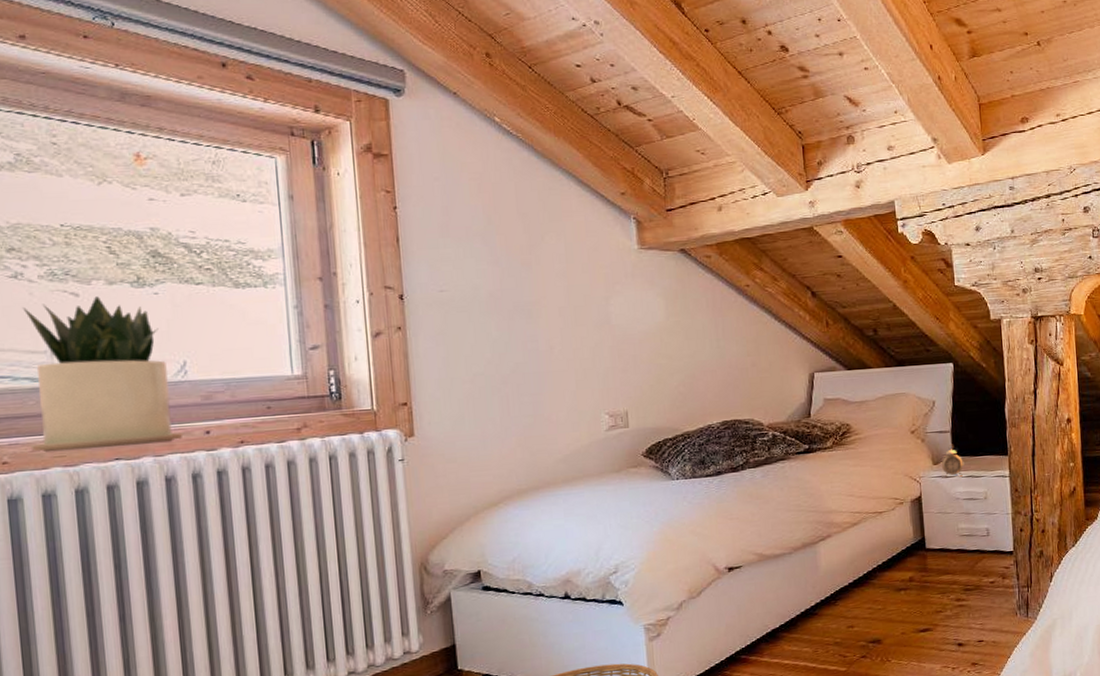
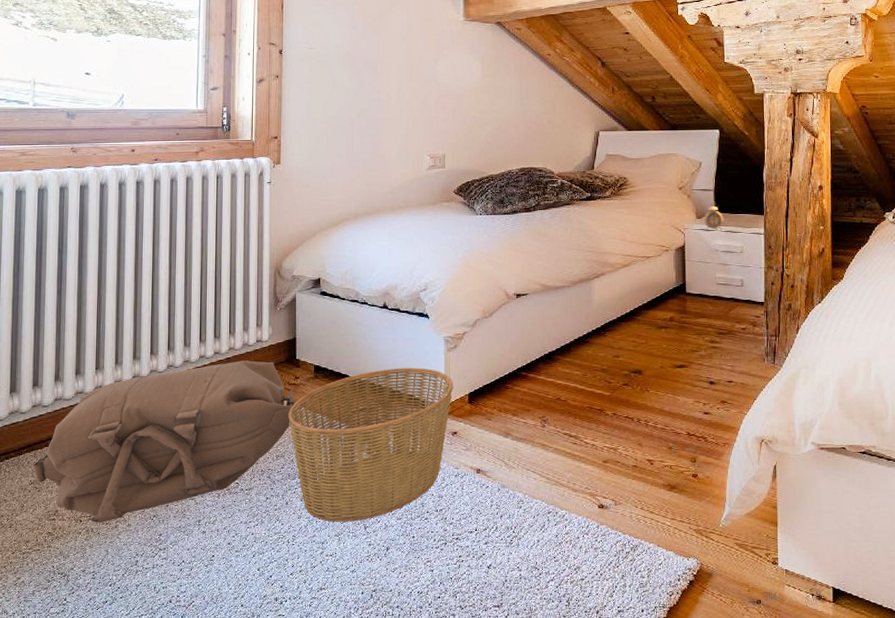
planter: present [22,296,185,453] -> none [10,42,117,158]

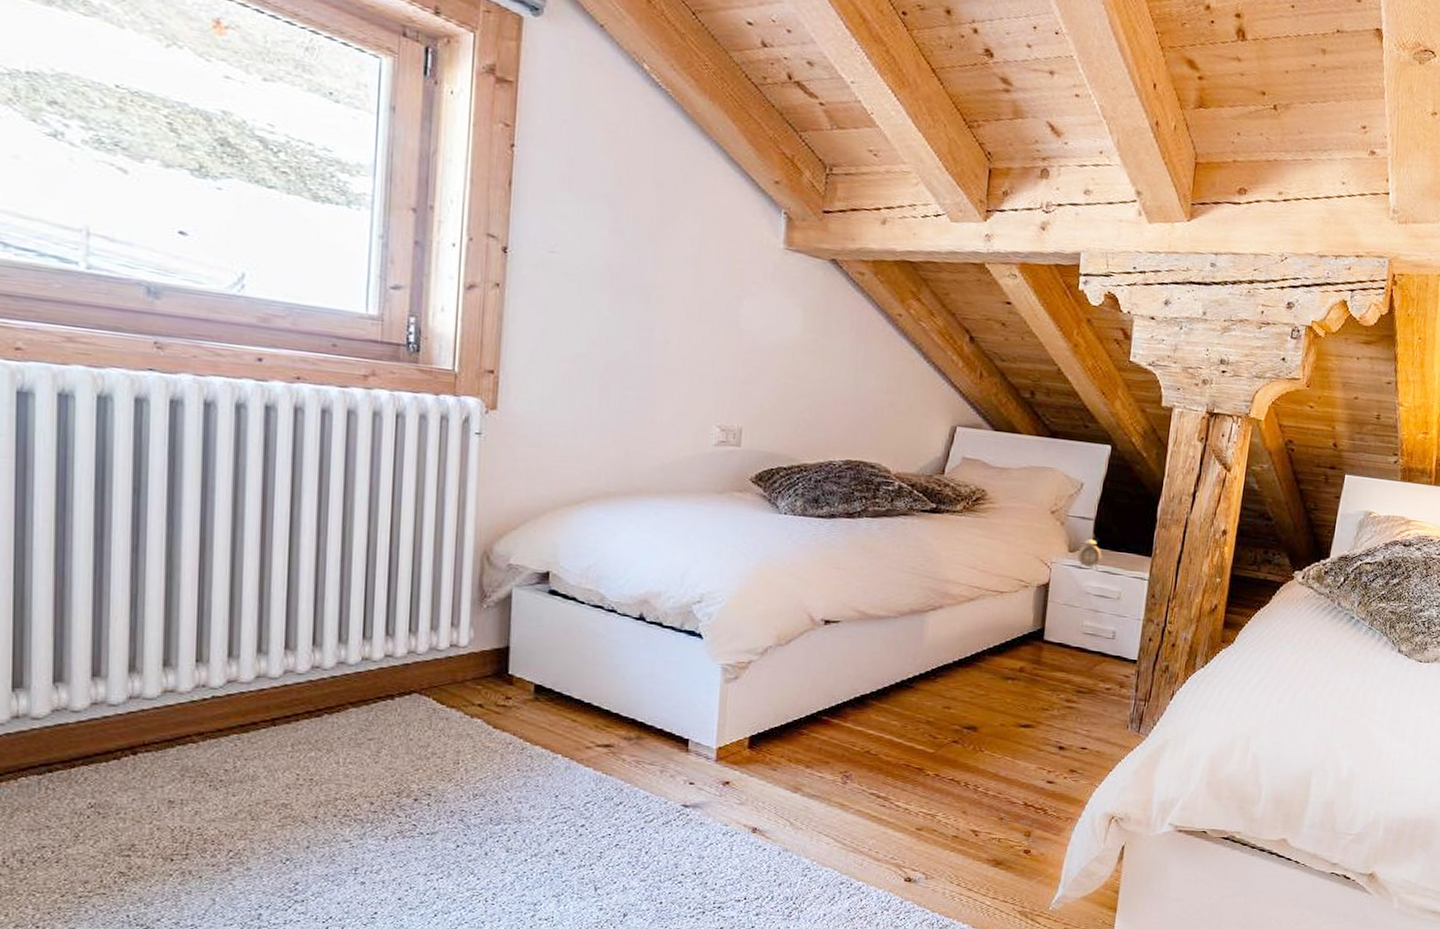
duffel bag: present [33,360,298,523] -> none [93,669,508,864]
basket: present [288,368,454,522] -> none [493,697,730,881]

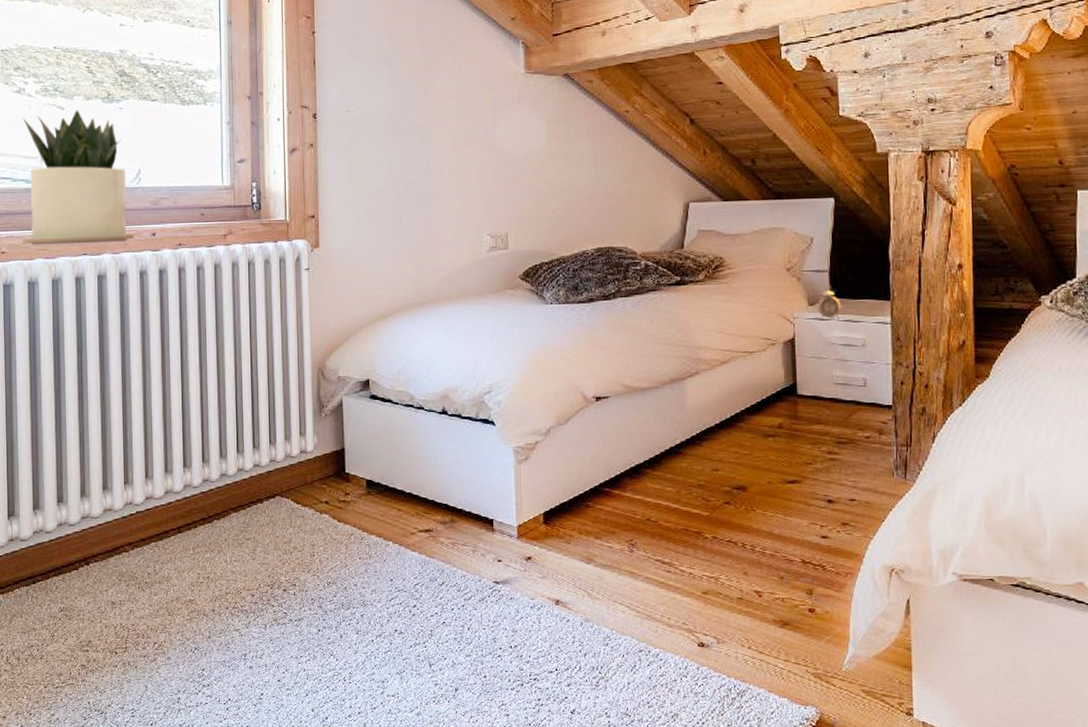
planter: none [46,173,233,362] -> present [19,110,136,245]

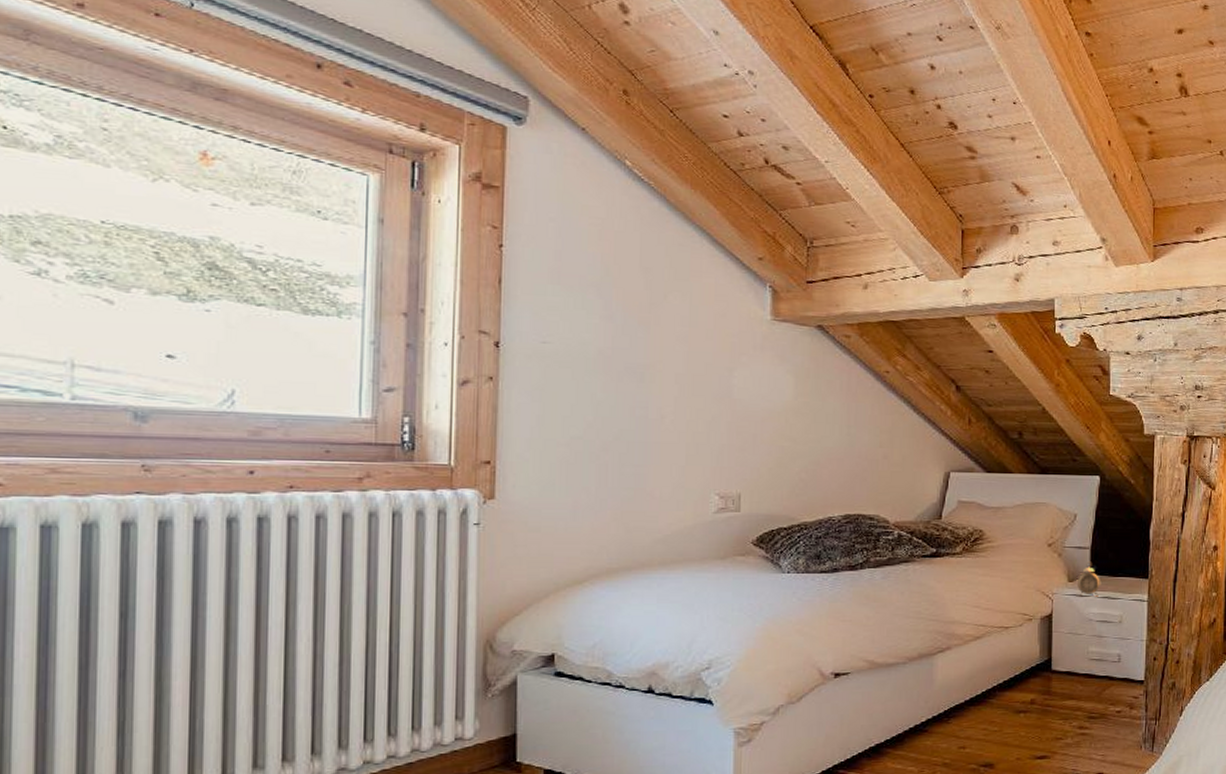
planter: present [19,110,136,245] -> none [29,306,224,479]

